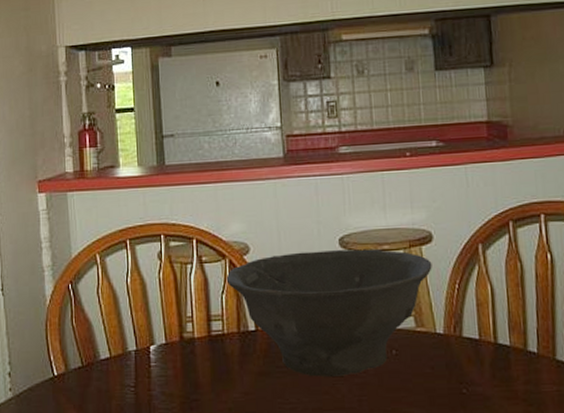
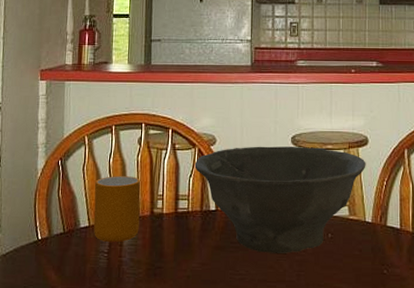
mug: none [113,297,168,375] -> present [93,176,141,243]

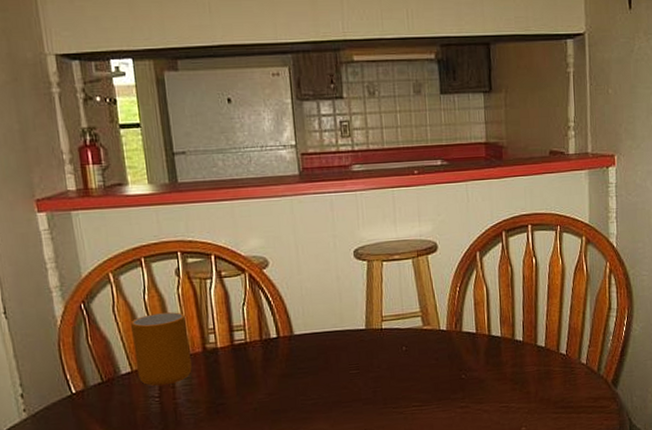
bowl: present [194,146,366,254] -> none [246,259,437,375]

